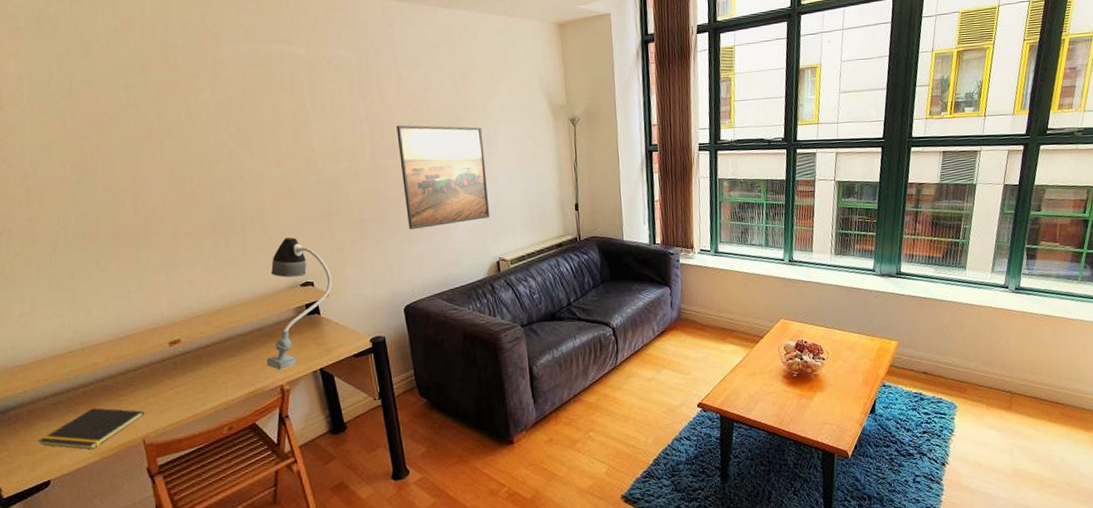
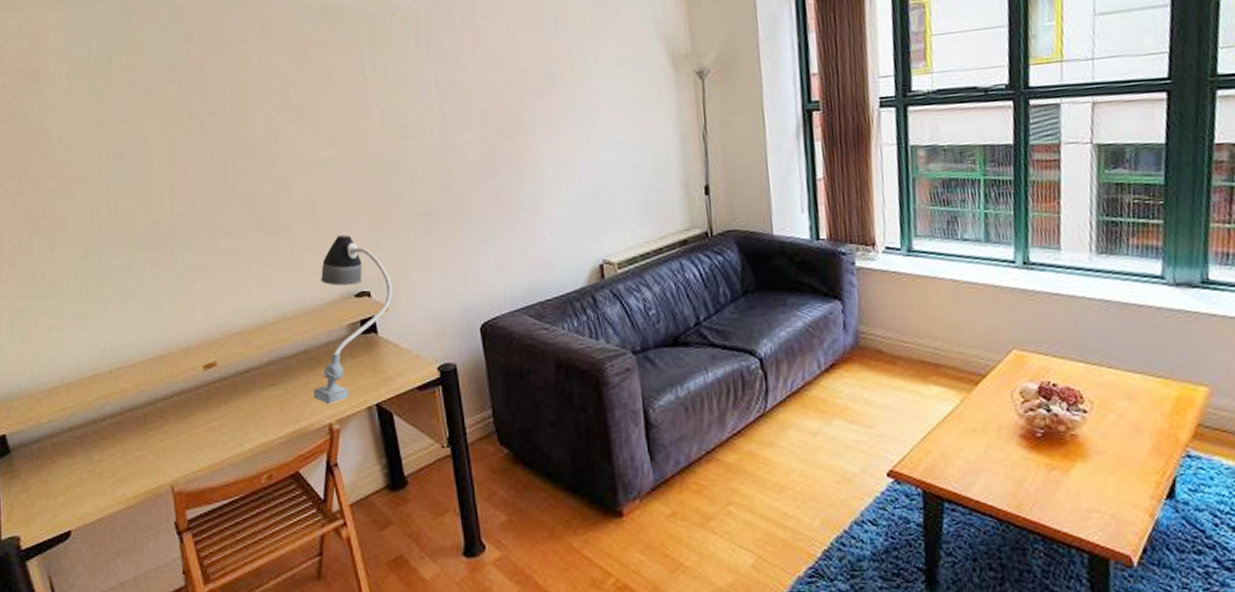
notepad: present [38,408,145,449] -> none [60,444,175,495]
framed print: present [396,125,490,230] -> none [472,87,591,224]

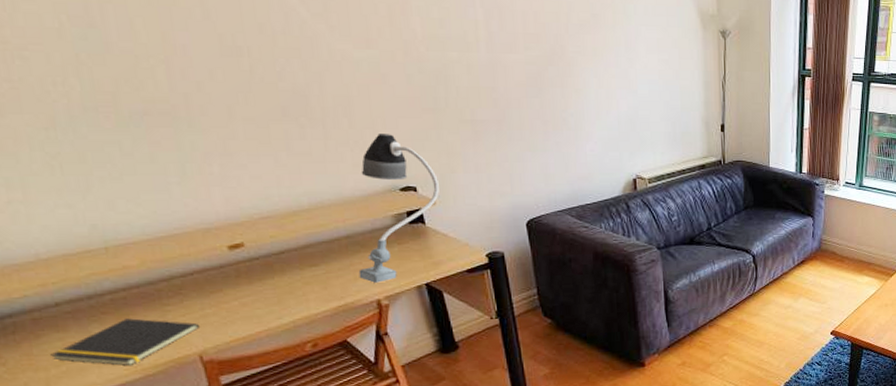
notepad: none [60,444,175,495] -> present [50,318,201,366]

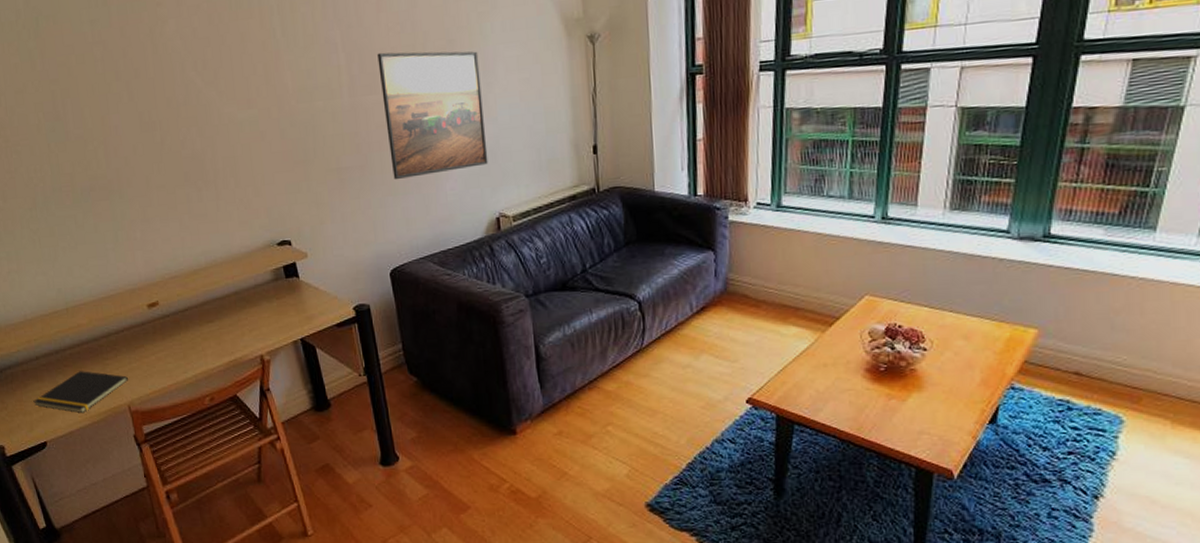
desk lamp: present [358,134,439,283] -> none [245,189,311,338]
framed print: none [519,14,627,137] -> present [377,51,488,180]

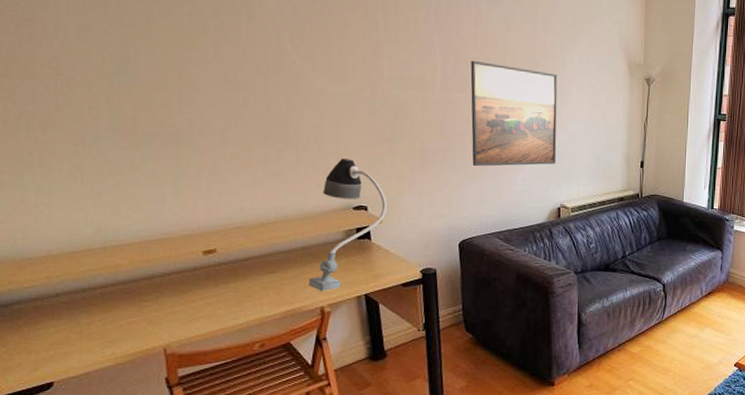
notepad: present [33,371,129,413] -> none [43,311,169,353]
desk lamp: none [245,189,311,338] -> present [308,159,387,291]

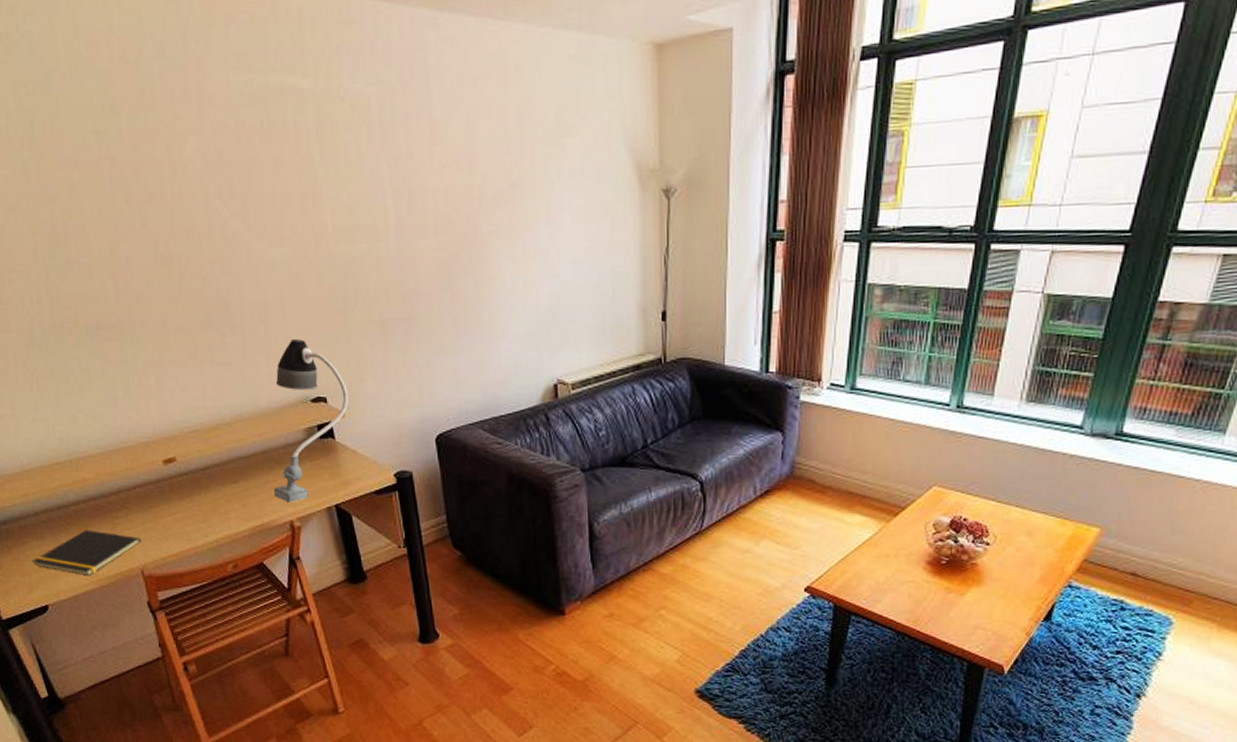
notepad: none [43,311,169,353] -> present [32,530,142,575]
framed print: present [470,60,558,167] -> none [429,192,548,337]

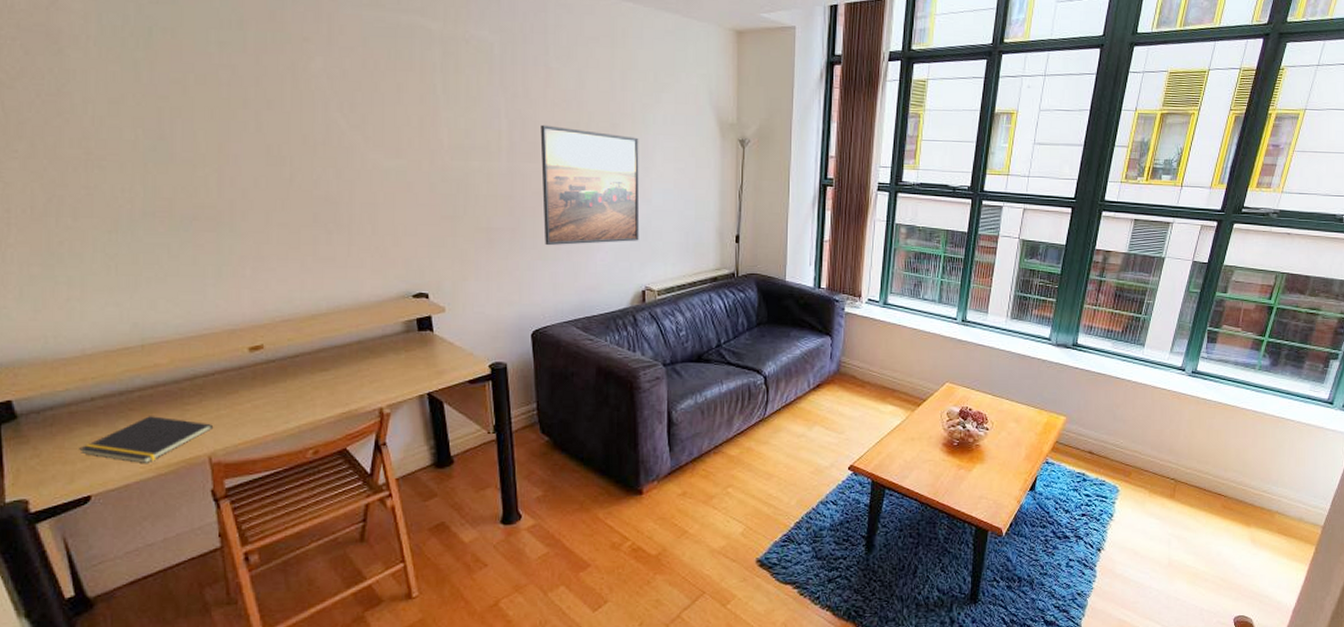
desk lamp: present [273,339,349,503] -> none [365,240,450,390]
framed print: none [429,192,548,337] -> present [540,124,640,246]

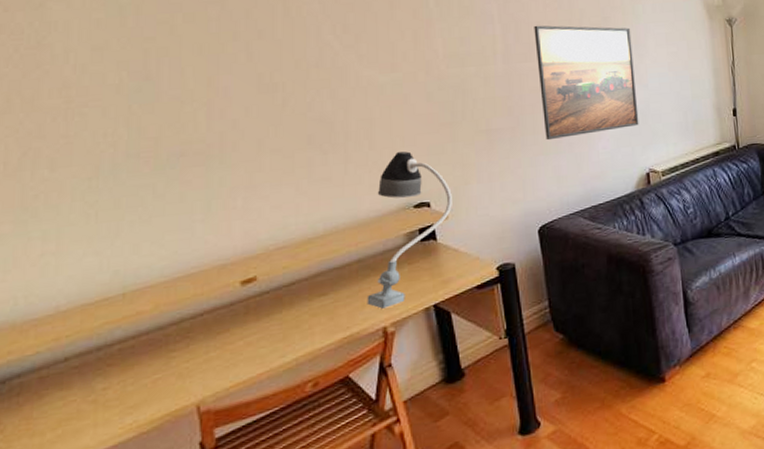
notepad: present [79,416,214,463] -> none [49,368,203,424]
desk lamp: none [365,240,450,390] -> present [367,151,452,309]

